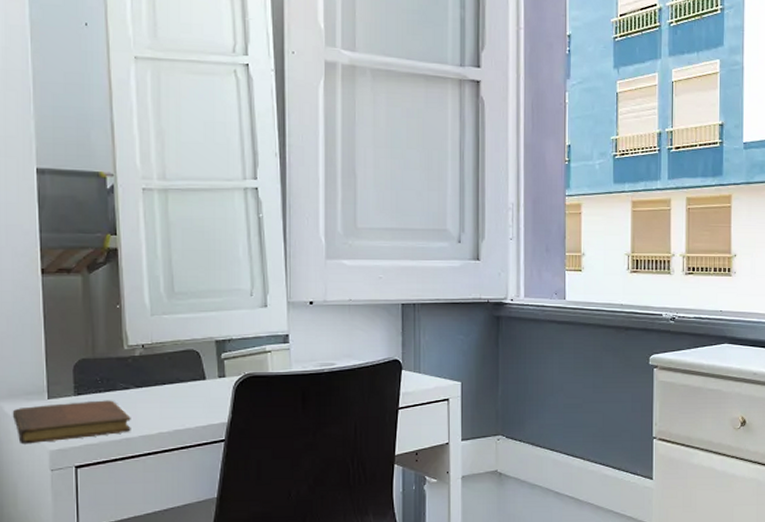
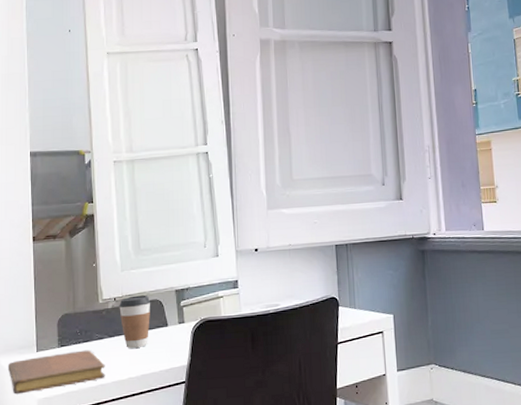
coffee cup: none [148,344,186,401] -> present [119,295,151,348]

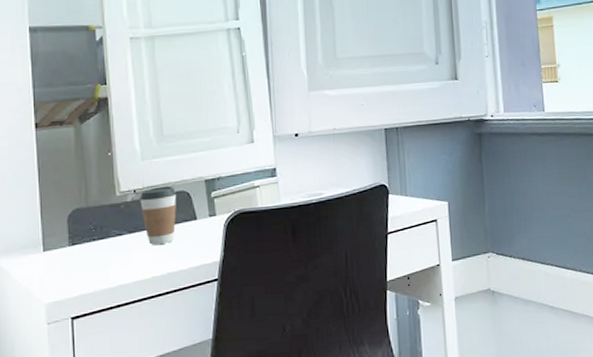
notebook: present [7,350,105,395] -> none [8,248,125,300]

